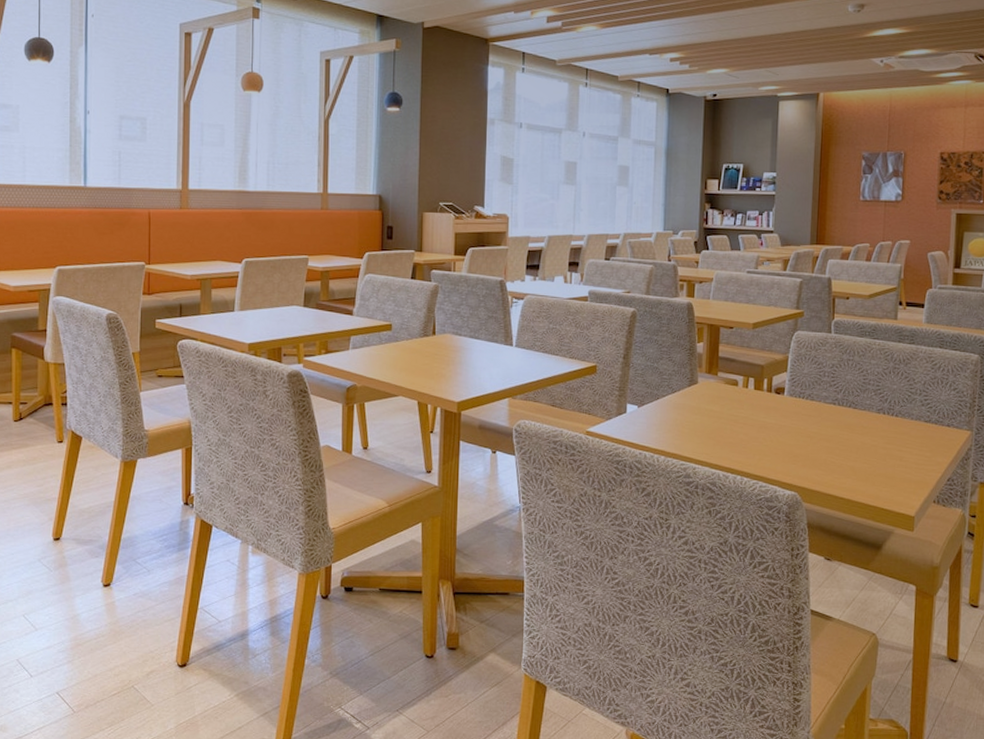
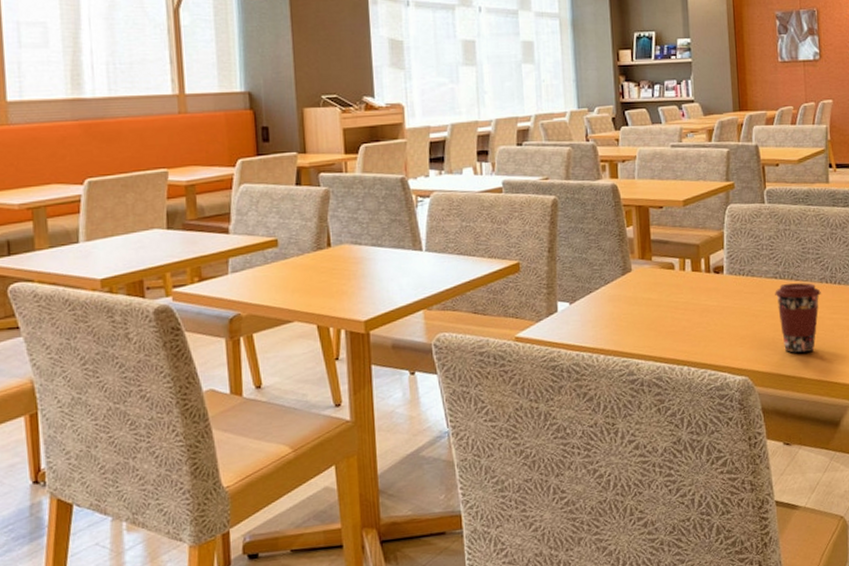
coffee cup: none [832,410,877,478] -> present [775,282,821,353]

